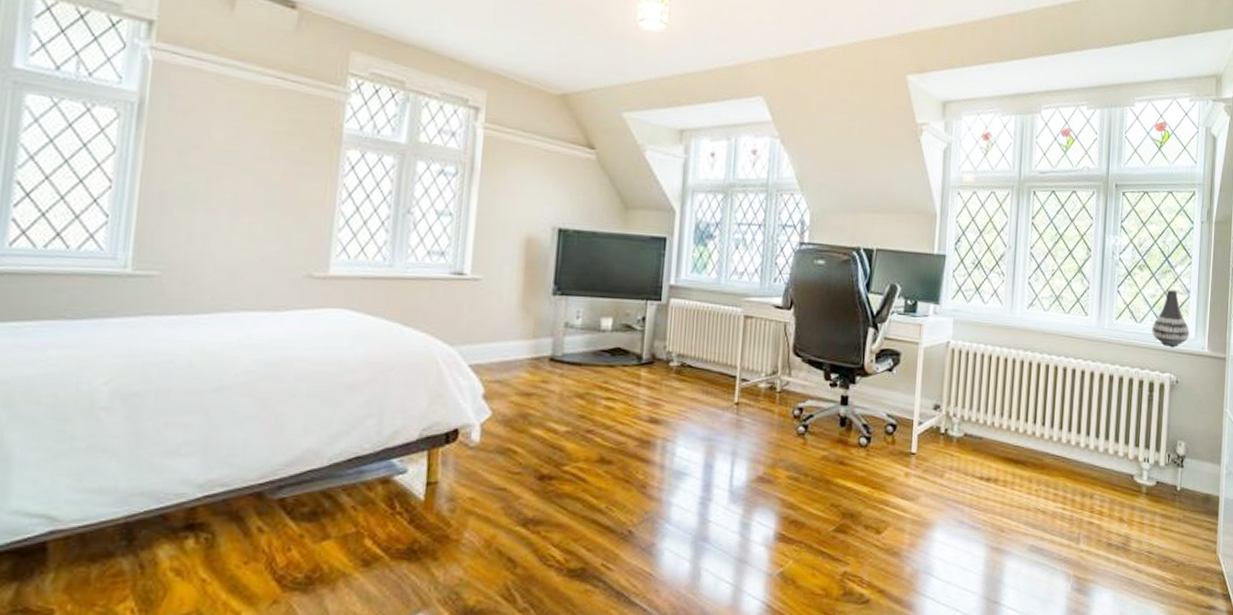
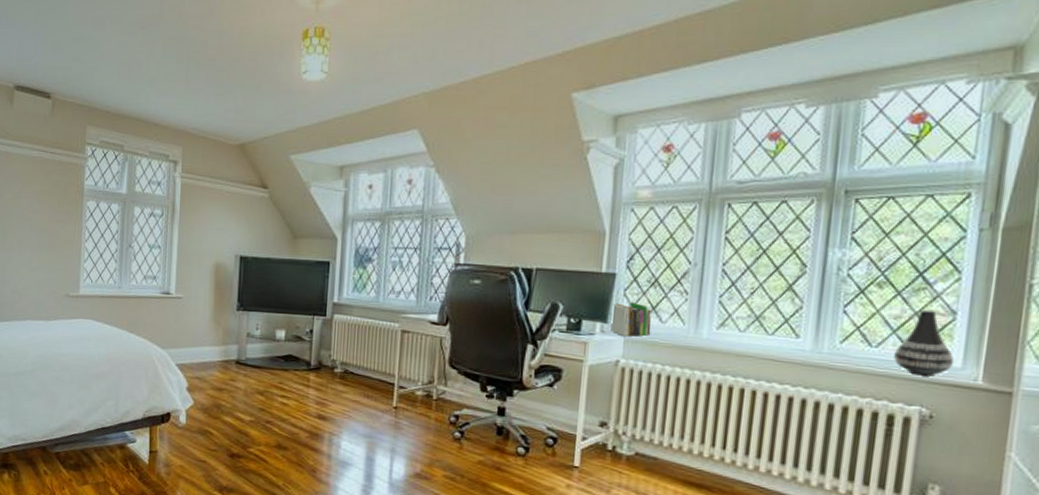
books: none [941,282,976,318] -> present [610,301,651,337]

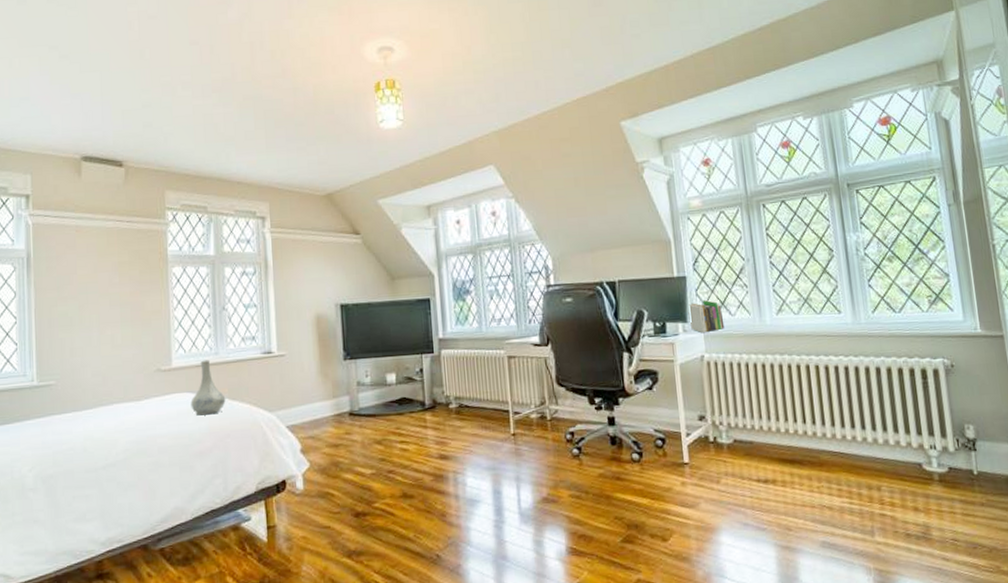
vase: none [92,292,124,343] -> present [190,359,226,416]
vase: present [893,309,955,376] -> none [913,275,958,332]

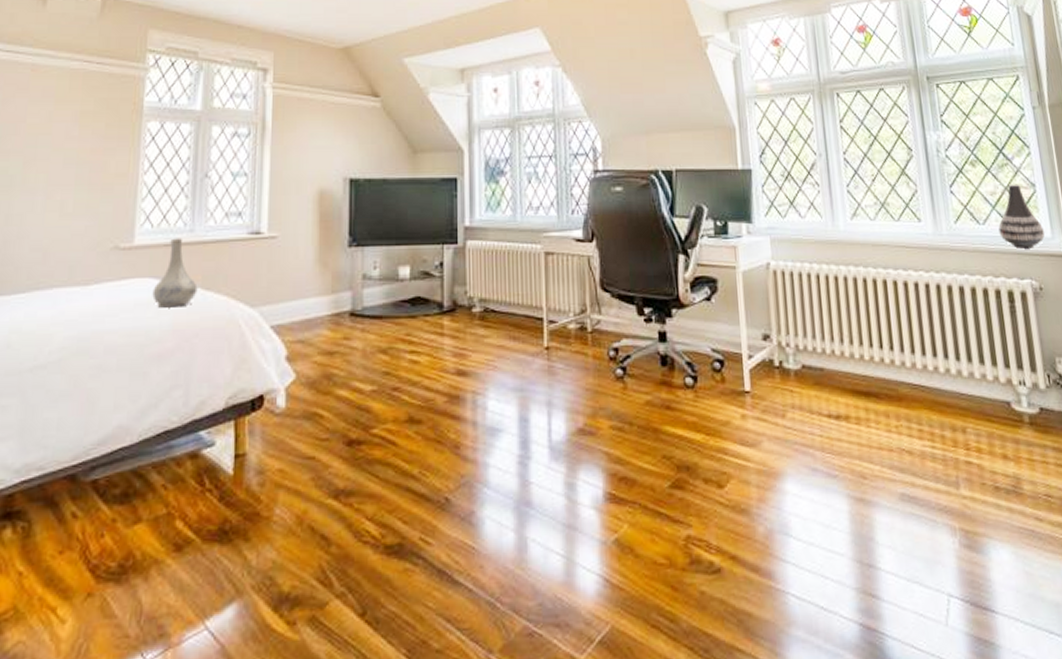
books: present [688,299,725,333] -> none [753,197,794,237]
vase: none [913,275,958,332] -> present [998,184,1045,249]

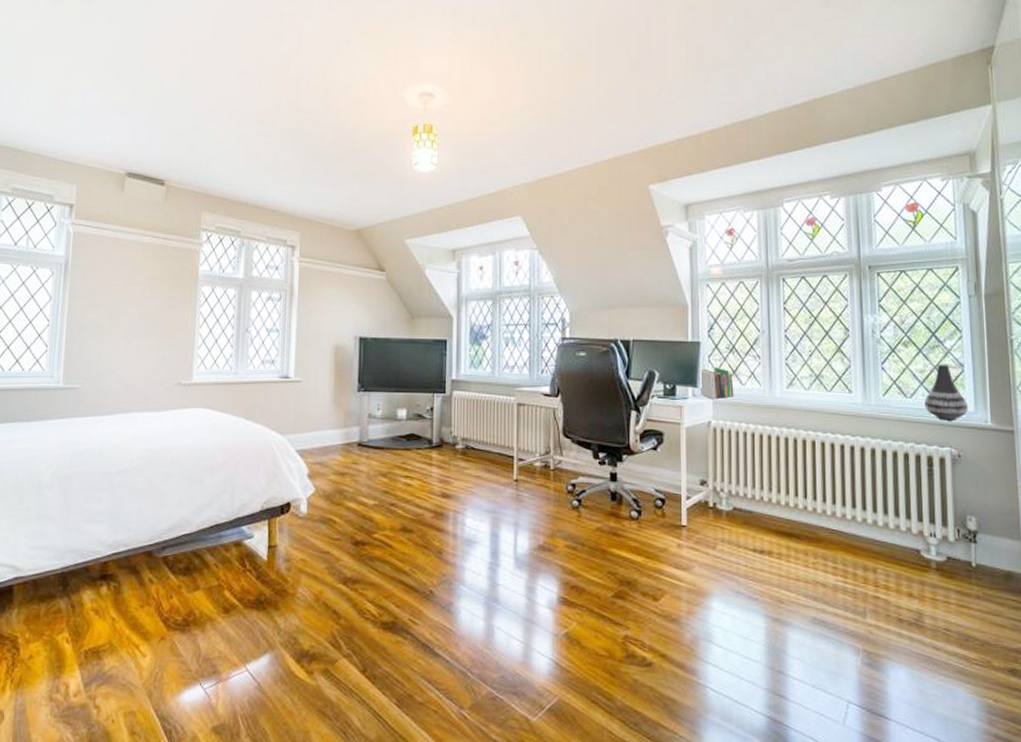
vase: present [152,238,198,308] -> none [206,378,241,432]
books: none [753,197,794,237] -> present [699,366,734,400]

